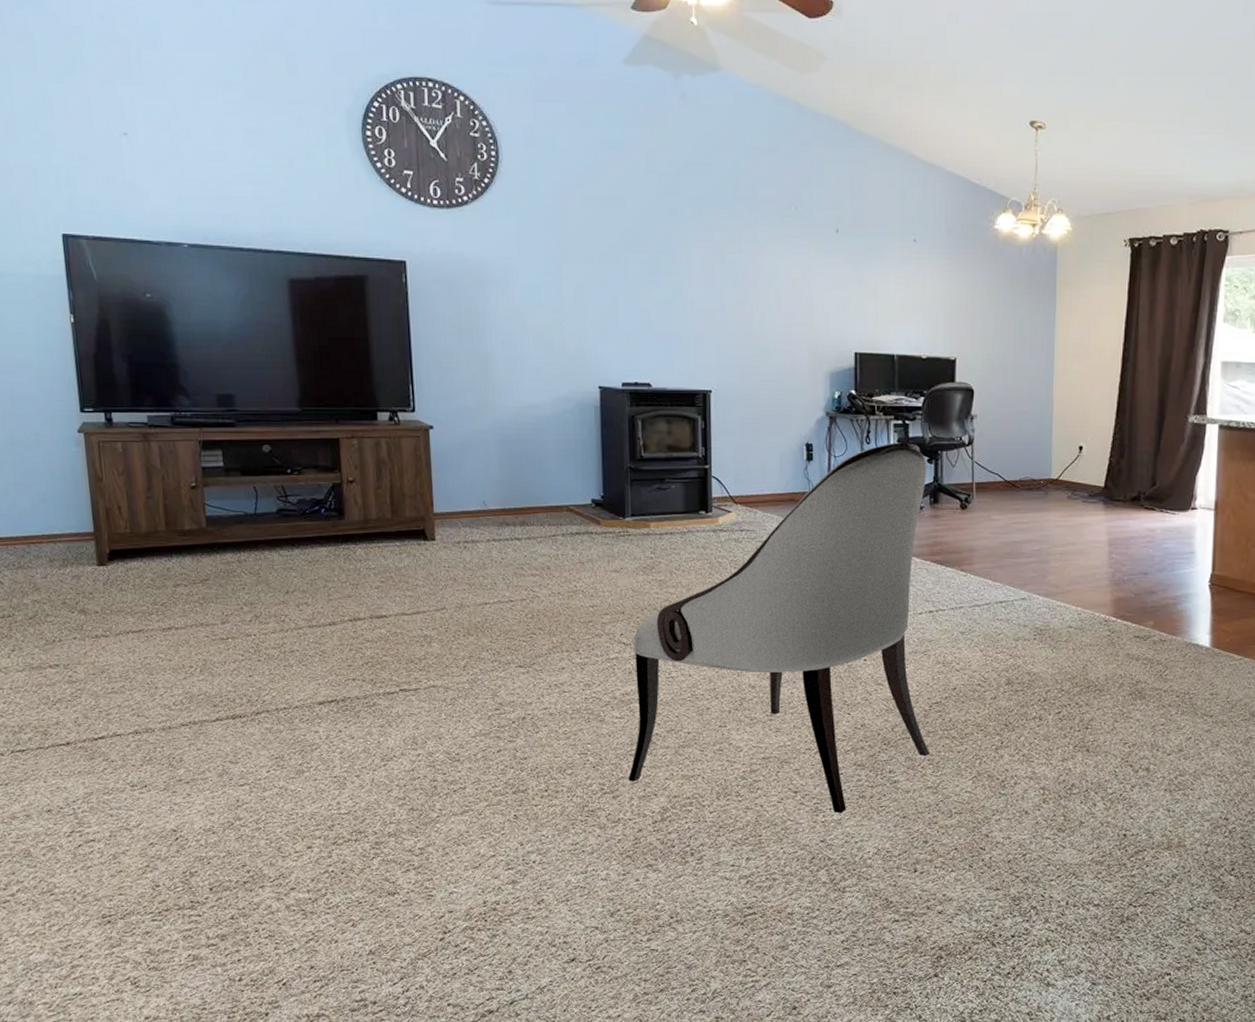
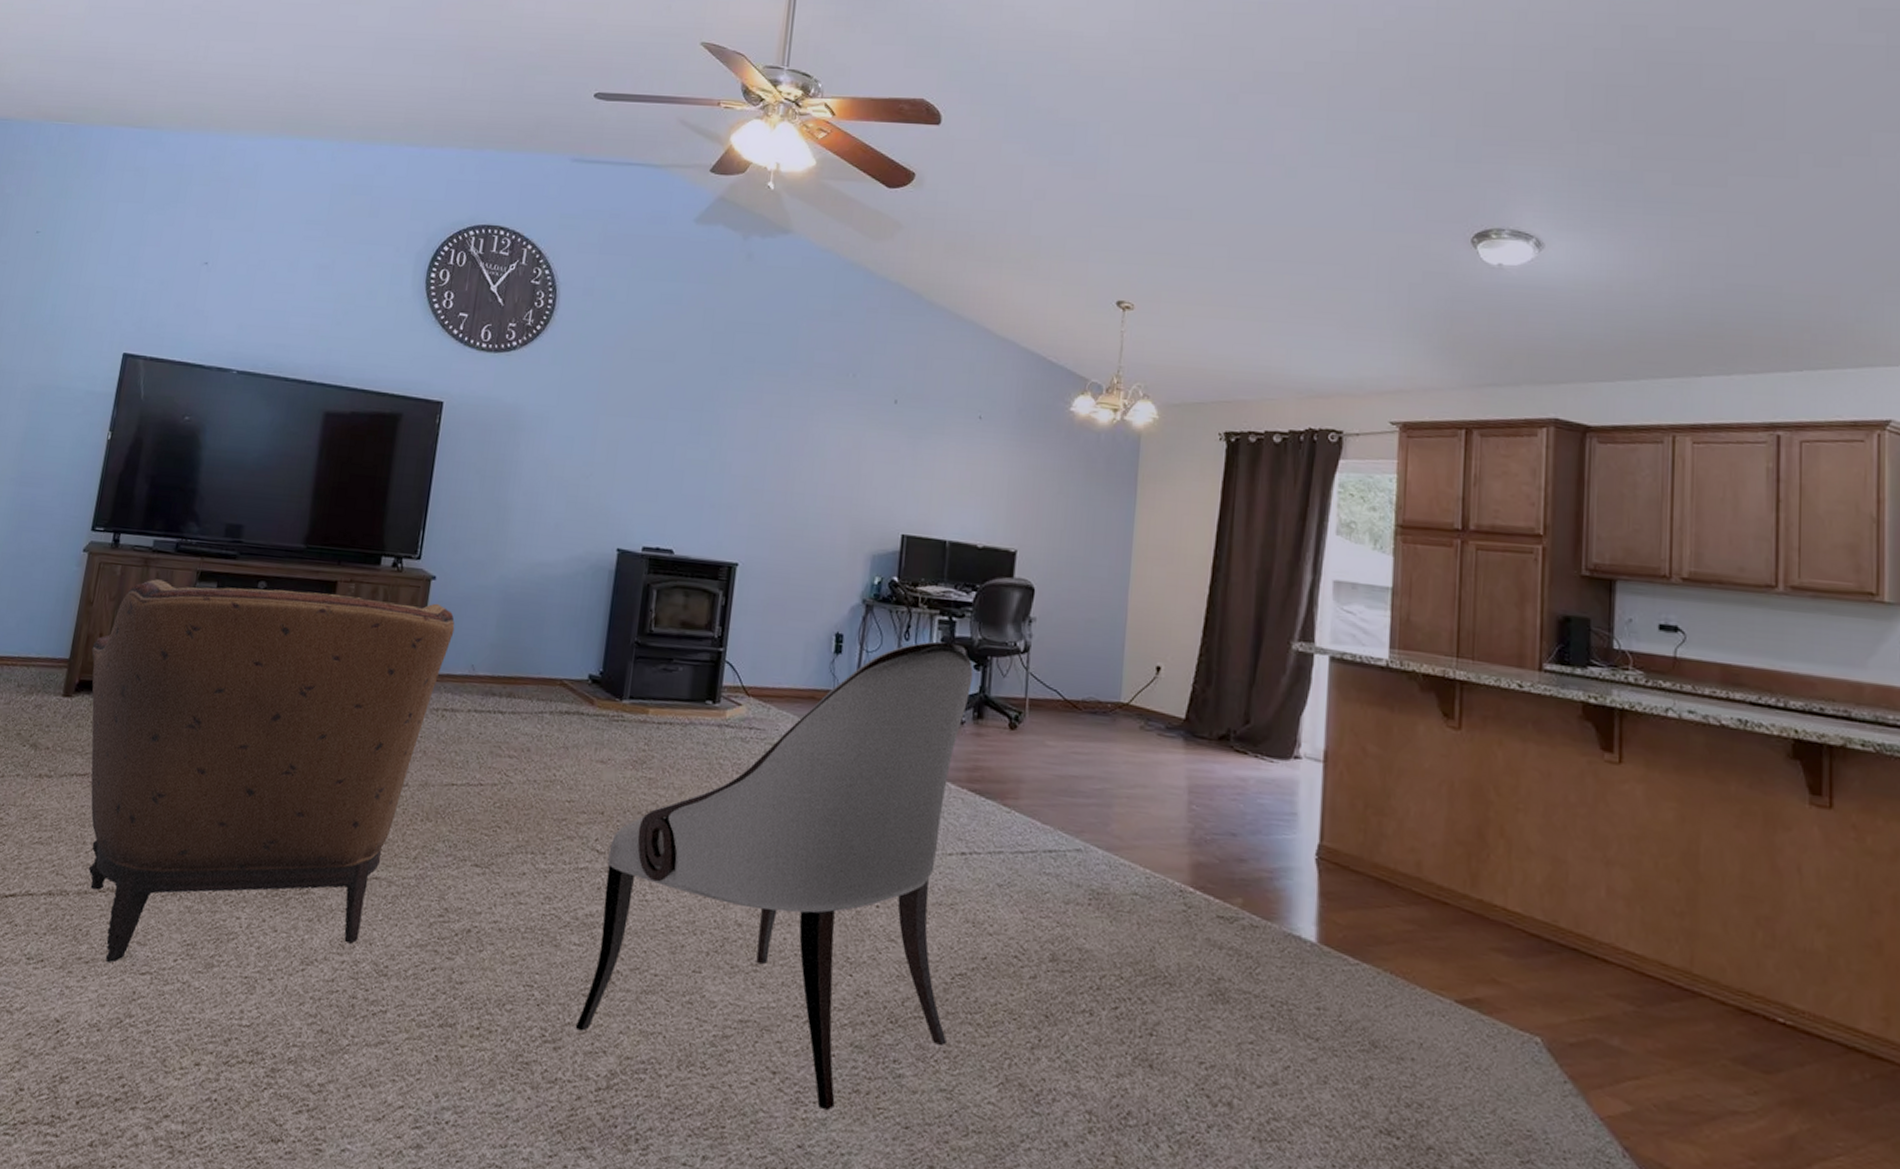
armchair: none [113,450,461,781] -> present [88,579,455,963]

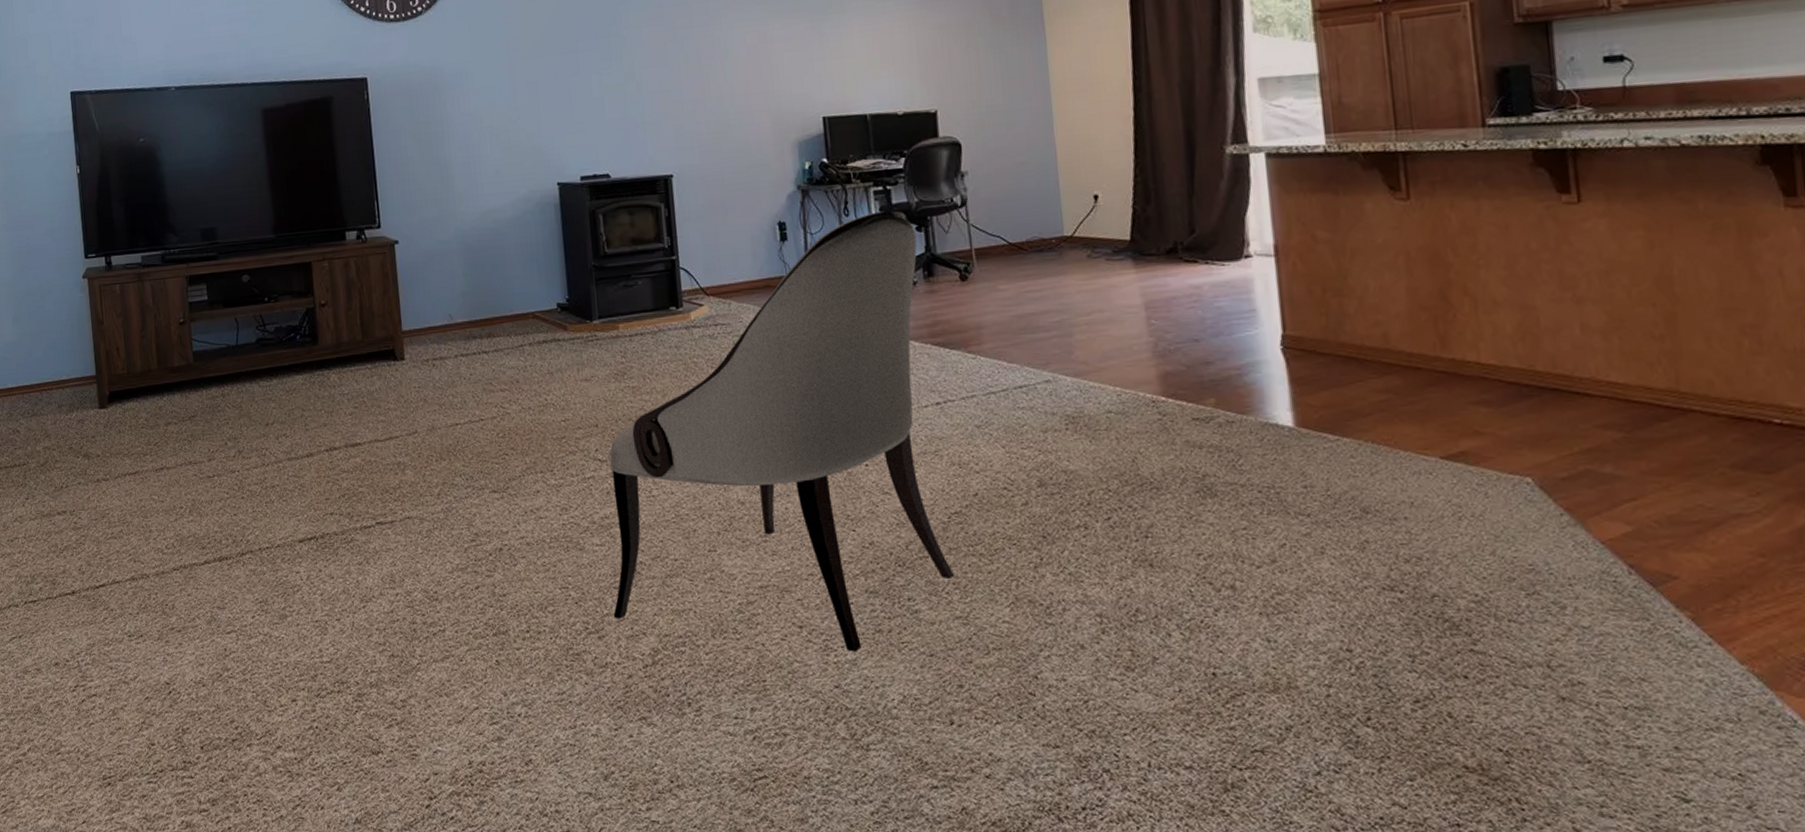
armchair: present [88,579,455,963] -> none [112,264,427,629]

